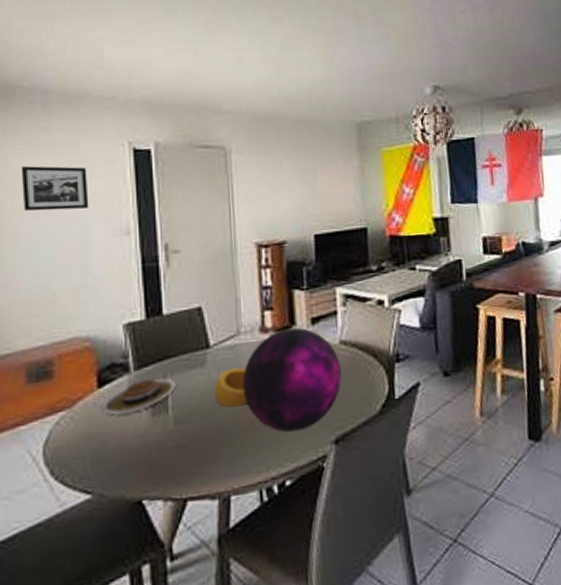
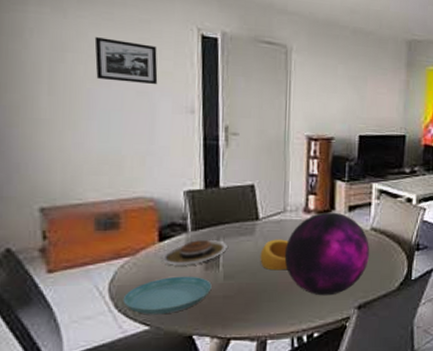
saucer: none [59,425,161,480] -> present [122,276,212,315]

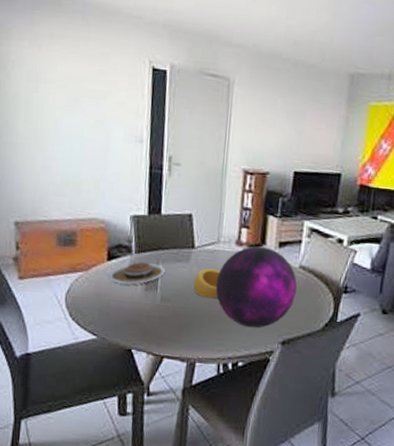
picture frame: present [94,37,158,85] -> none [62,69,114,115]
saucer: present [122,276,212,315] -> none [76,293,150,327]

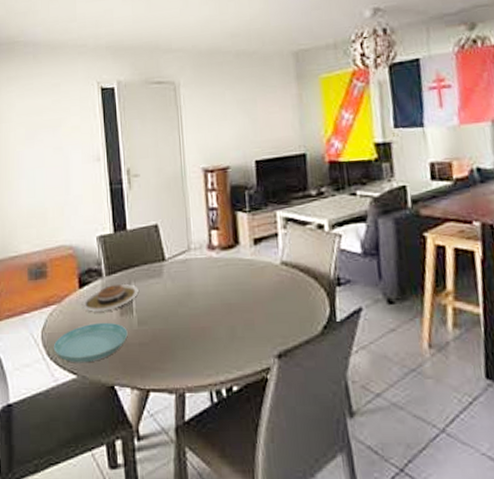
saucer: none [76,293,150,327] -> present [53,322,128,363]
ring: present [193,268,221,299] -> none [170,280,198,315]
decorative orb: present [215,246,297,328] -> none [193,247,283,343]

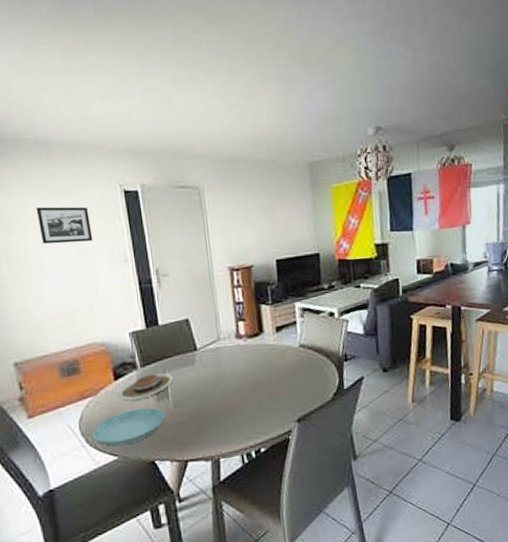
picture frame: none [20,105,69,142] -> present [36,206,93,244]

